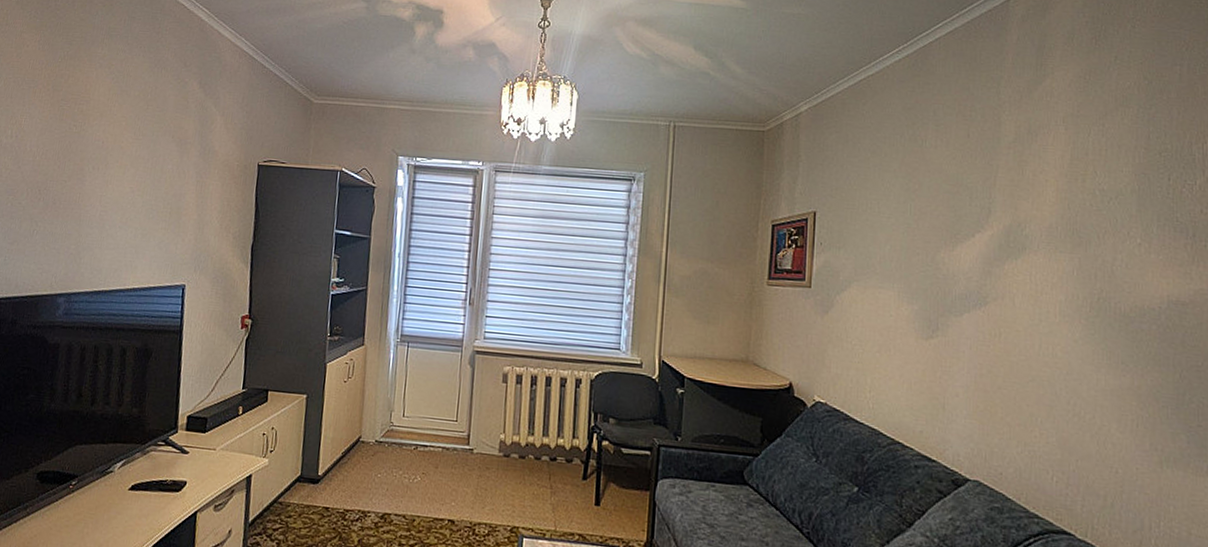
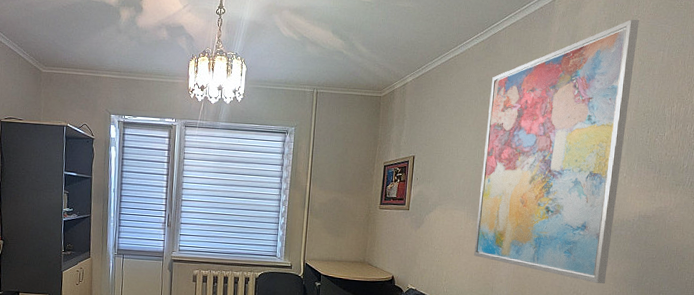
wall art: none [911,22,1139,404] -> present [473,19,639,284]

